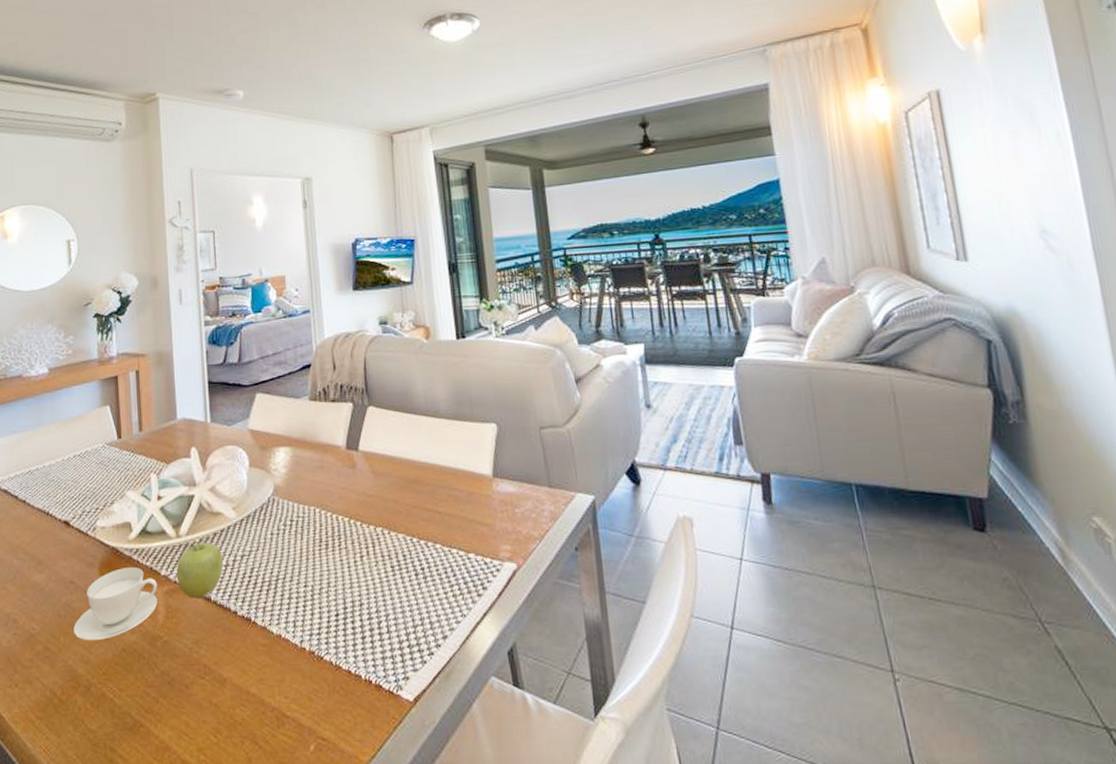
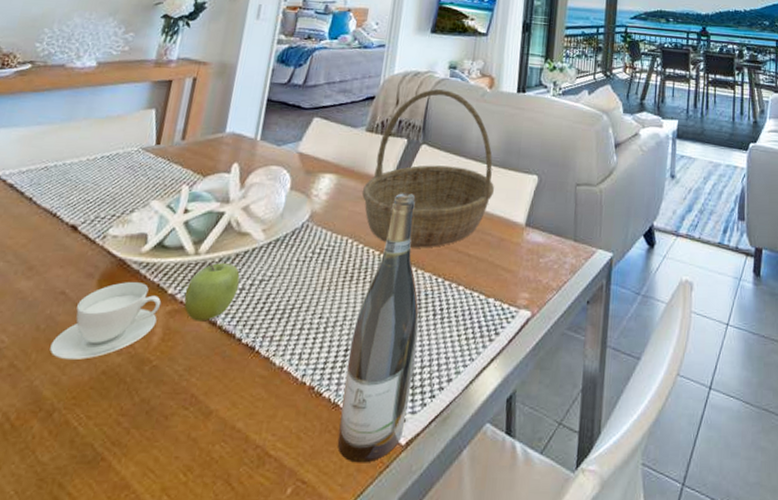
basket: none [318,347,452,511] -> present [361,89,494,248]
wine bottle: none [339,457,409,720] -> present [337,193,419,463]

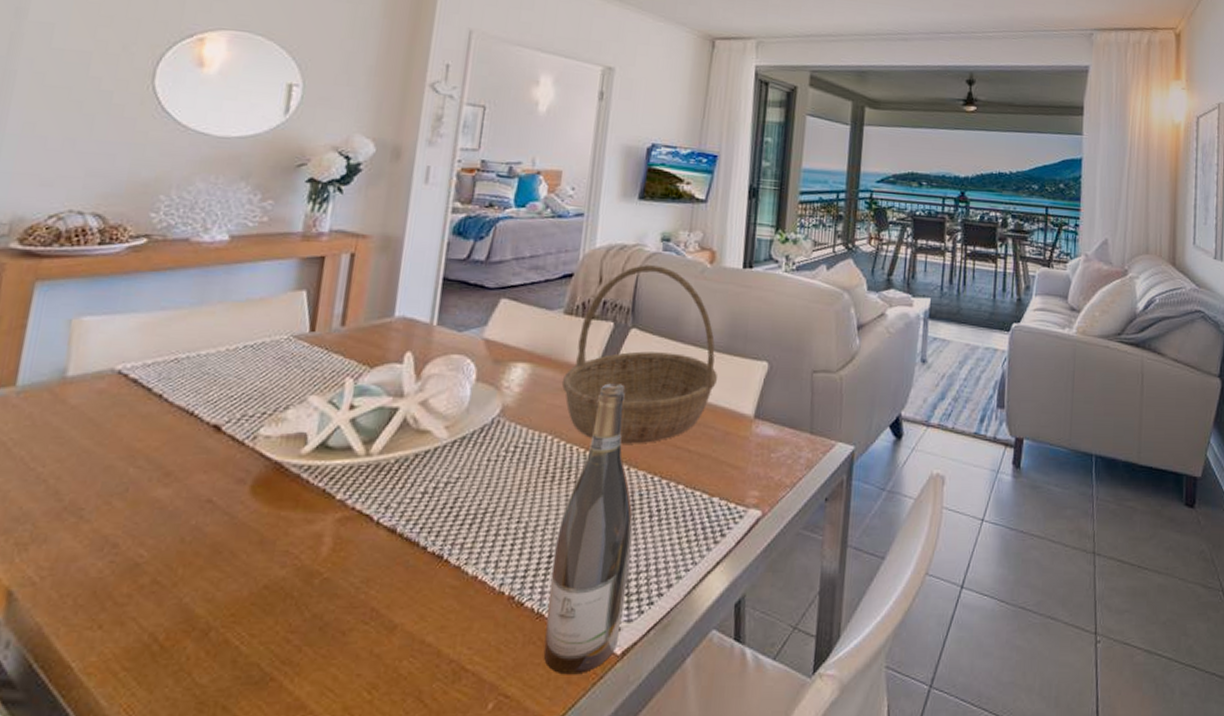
teacup: present [50,281,162,360] -> none [199,486,330,574]
fruit: present [184,263,240,322] -> none [356,464,422,529]

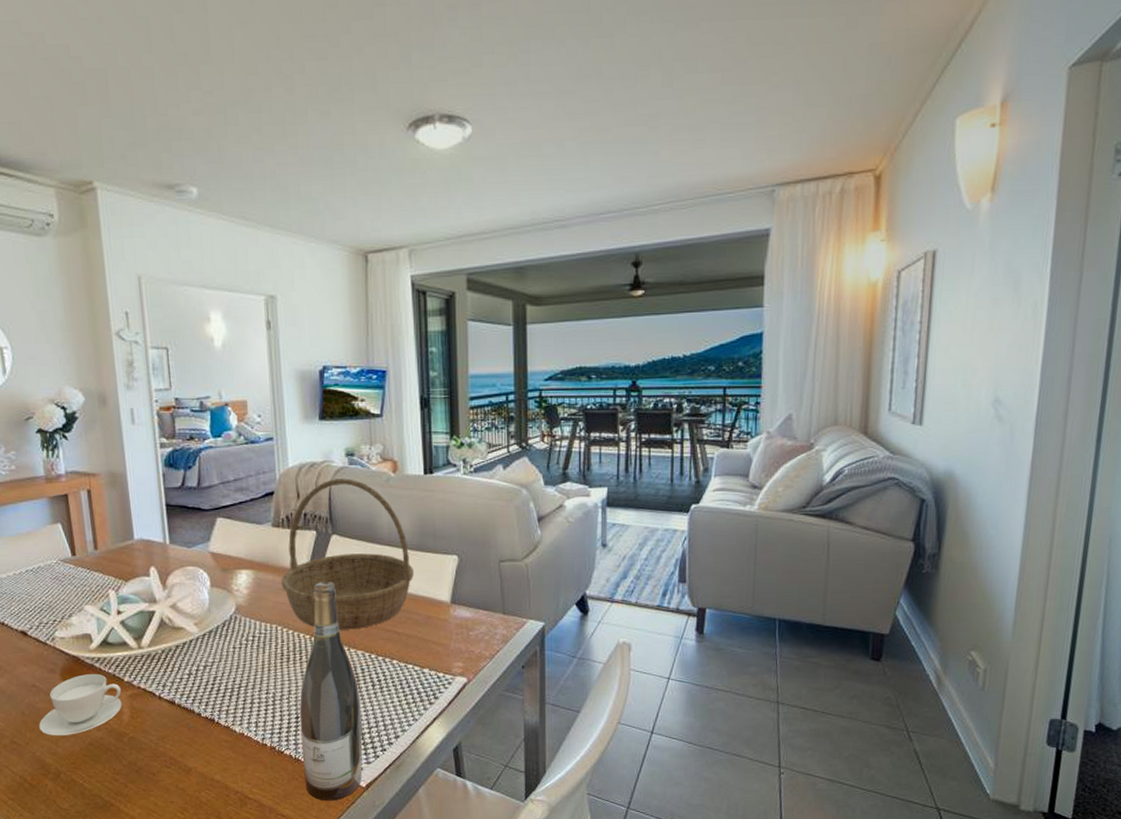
teacup: none [199,486,330,574] -> present [39,673,122,735]

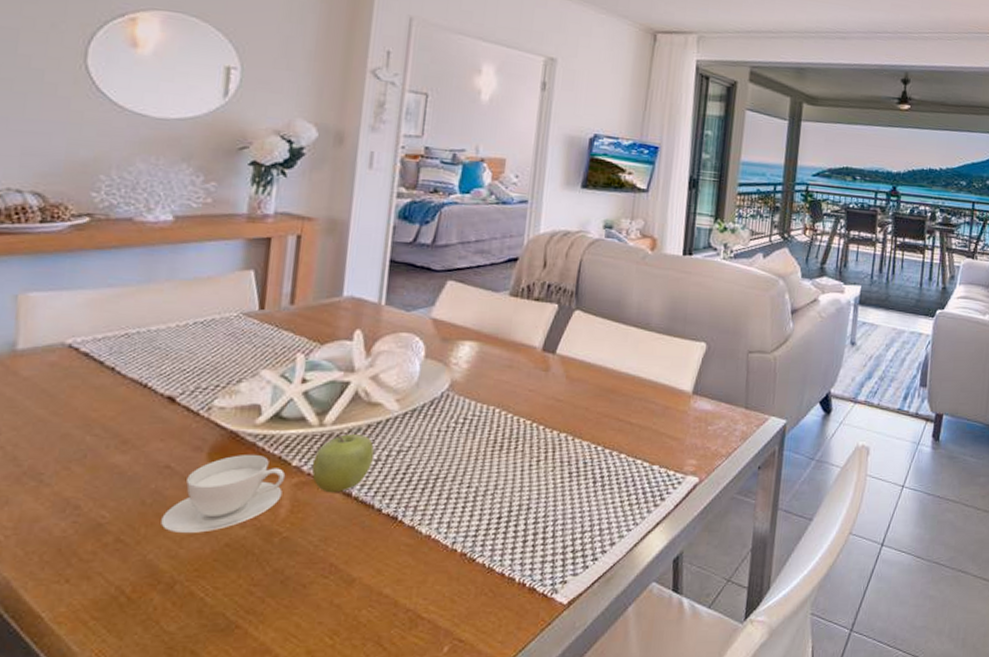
fruit: none [139,654,187,702] -> present [311,434,375,493]
basket: present [281,478,414,630] -> none [508,250,658,417]
wine bottle: present [299,582,363,801] -> none [494,361,578,622]

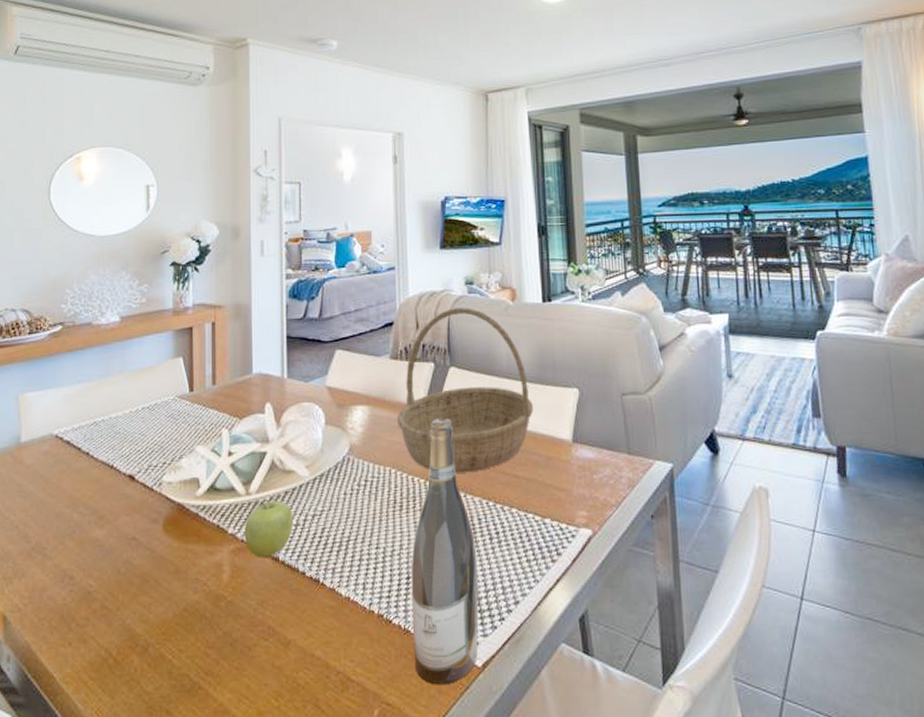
teacup: present [161,454,286,533] -> none [133,523,224,599]
wine bottle: none [494,361,578,622] -> present [410,418,479,685]
basket: none [508,250,658,417] -> present [396,308,533,473]

